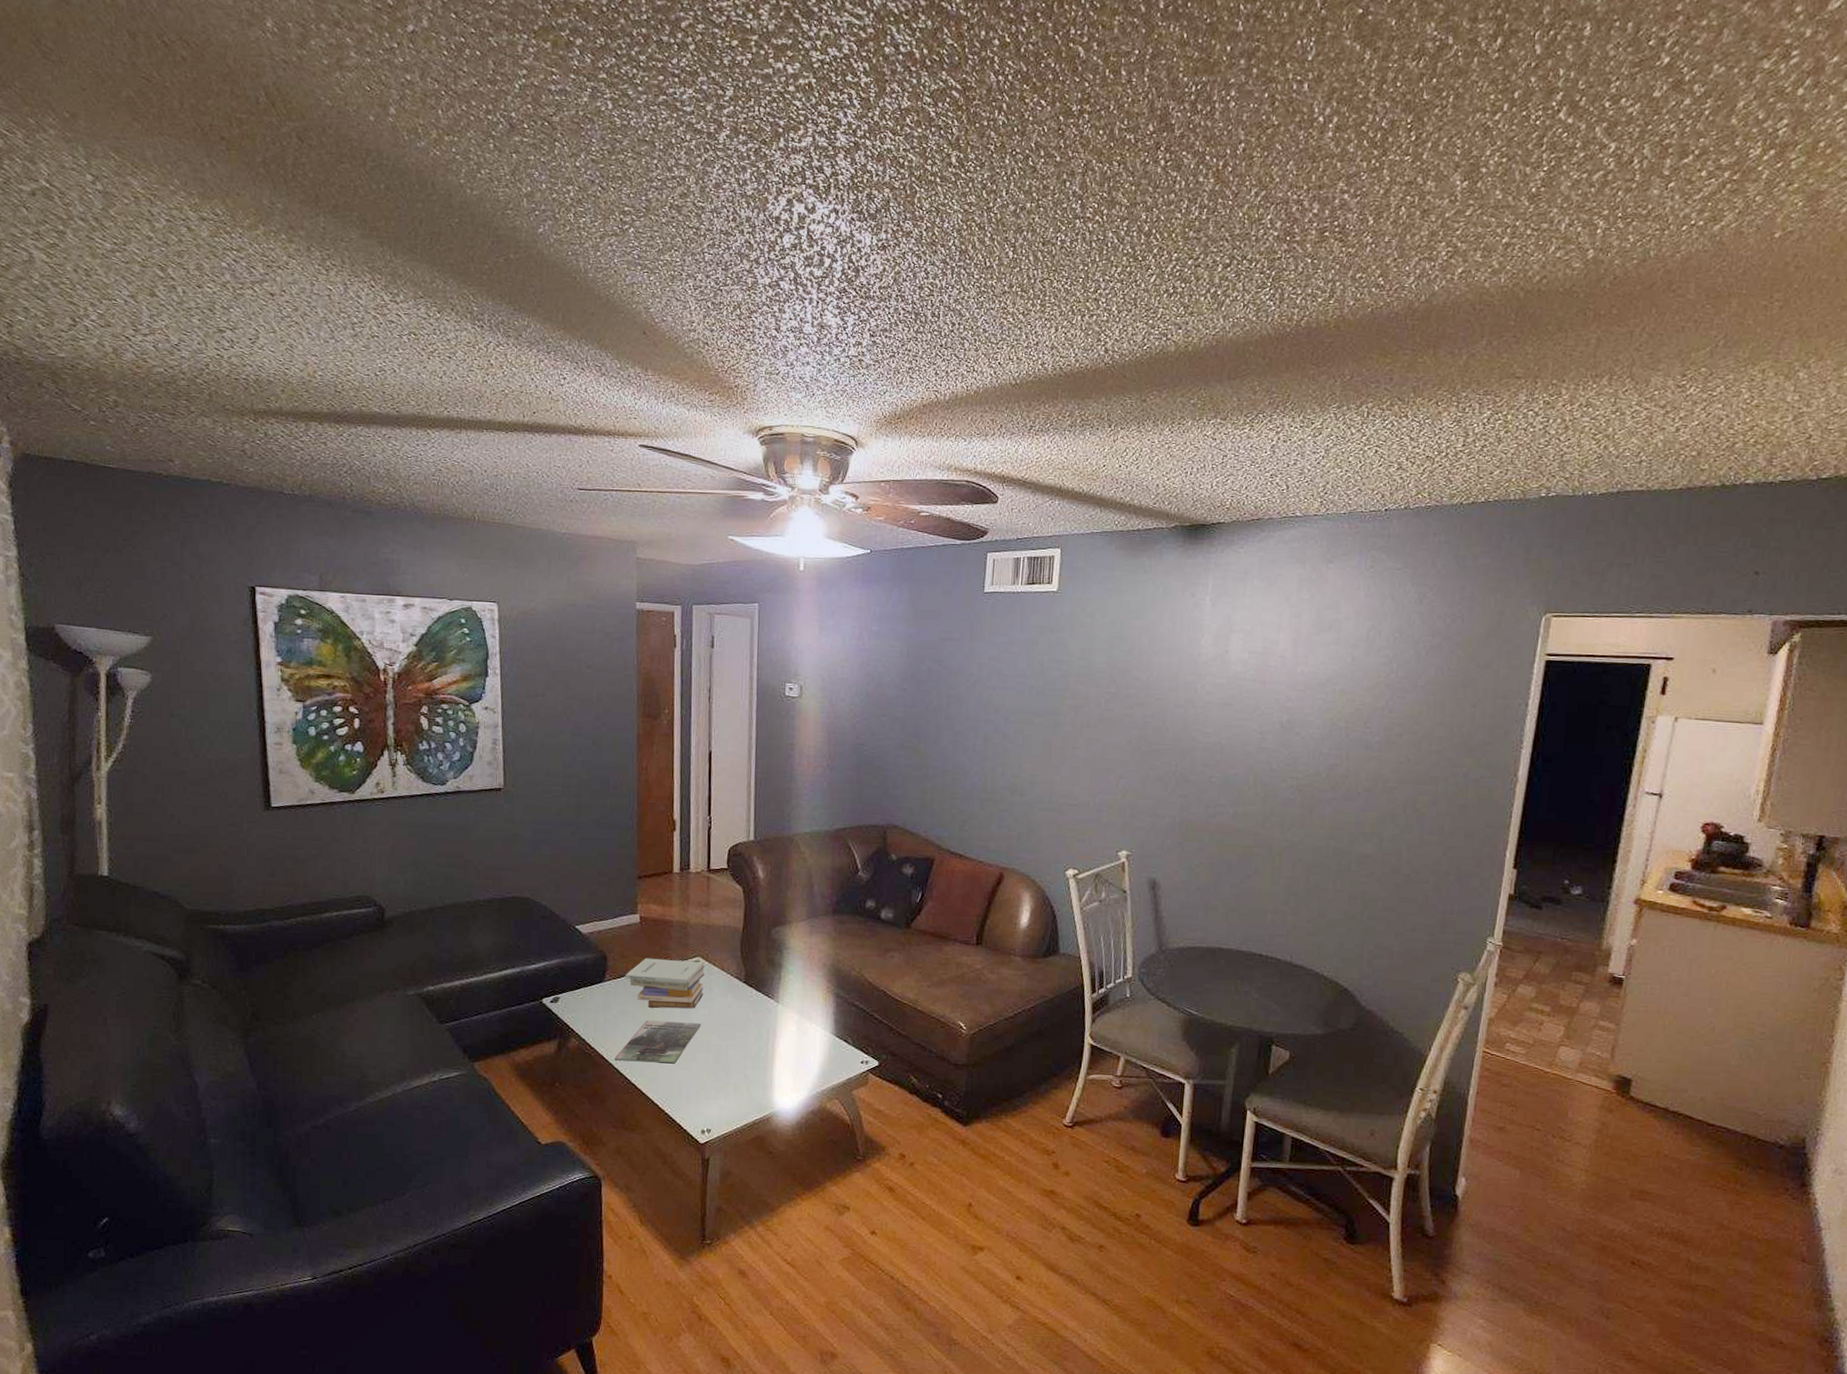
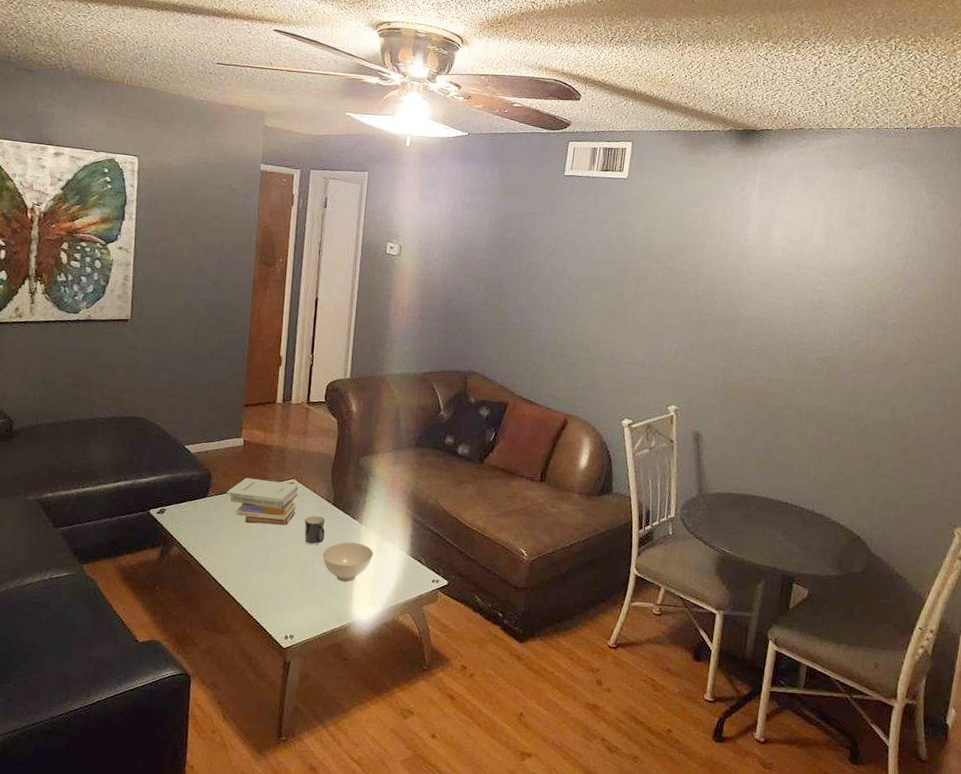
magazine: present [614,1020,702,1064] -> none [210,534,292,575]
mug: none [714,996,738,1030] -> present [304,516,325,546]
bowl: none [737,1023,793,1068] -> present [322,542,374,582]

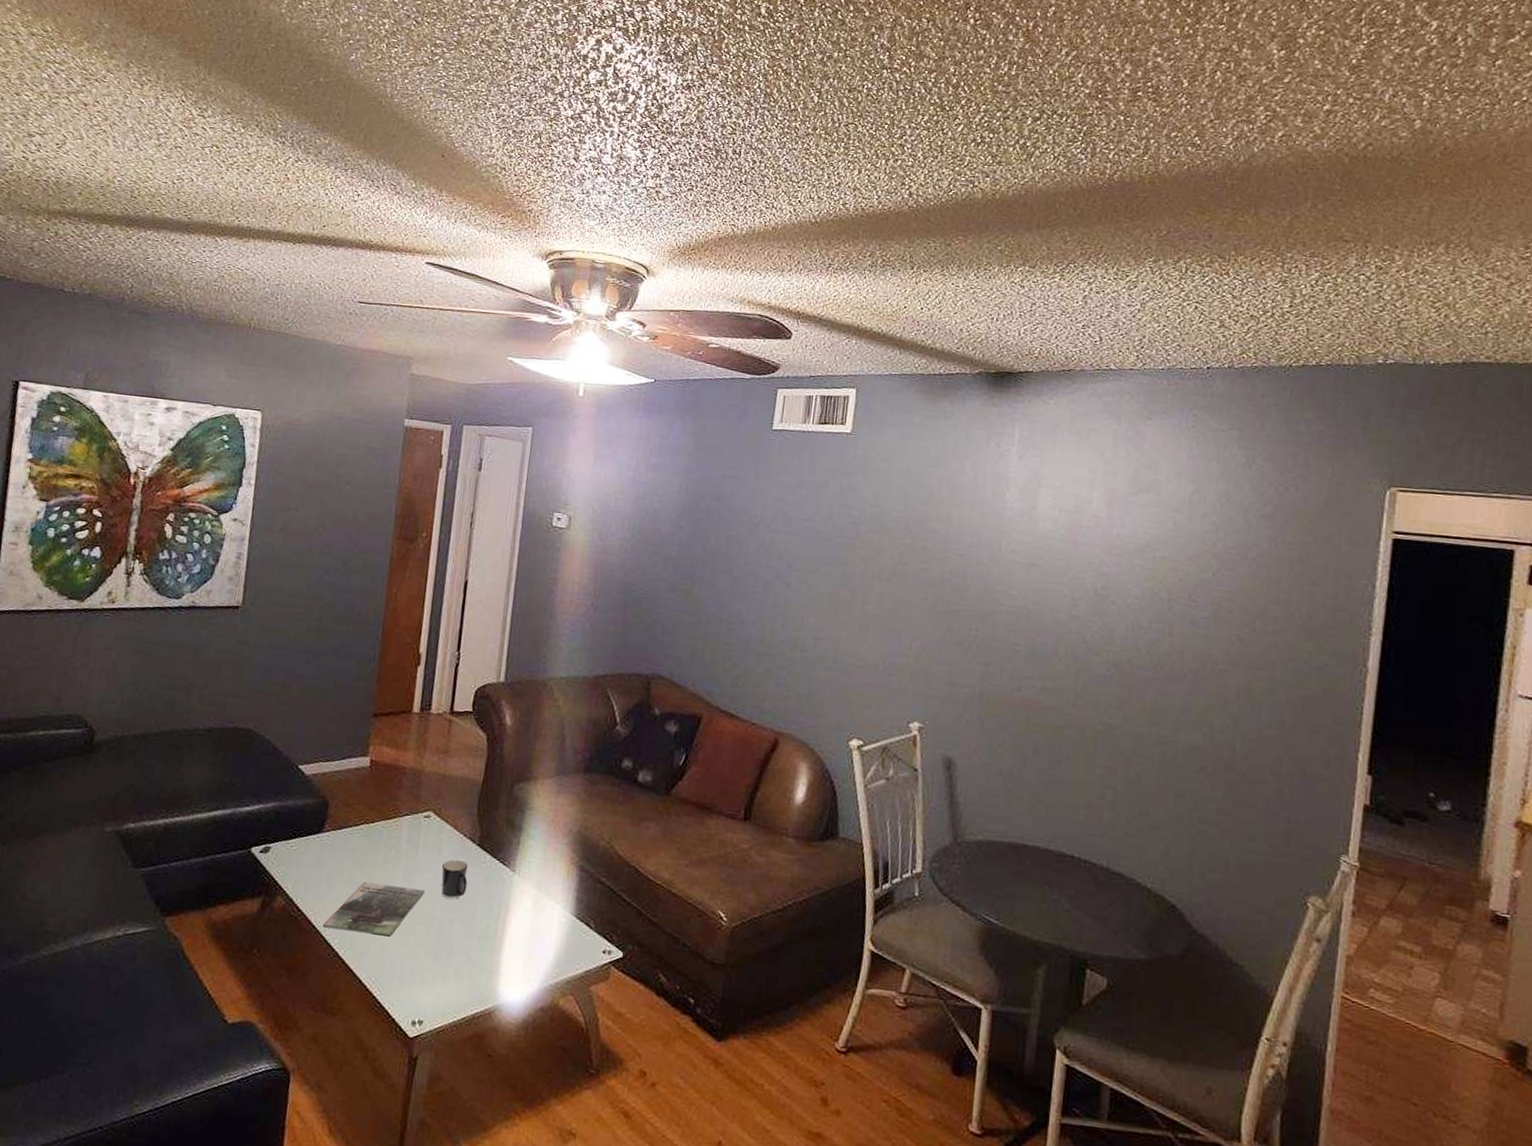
magazine: none [210,534,292,575] -> present [322,882,426,937]
books: present [226,477,299,526] -> none [345,808,437,872]
bowl: present [322,542,374,582] -> none [463,896,528,950]

